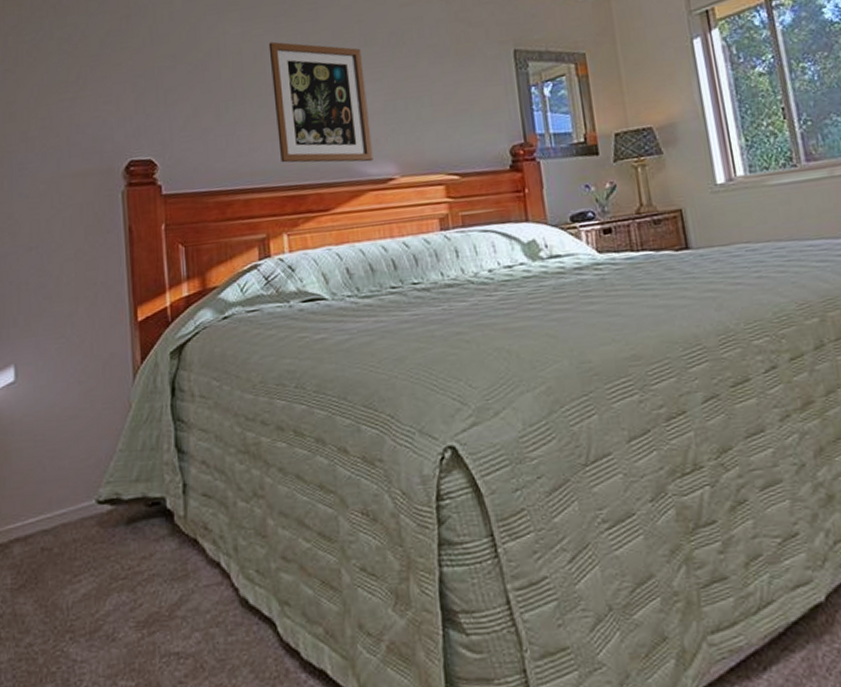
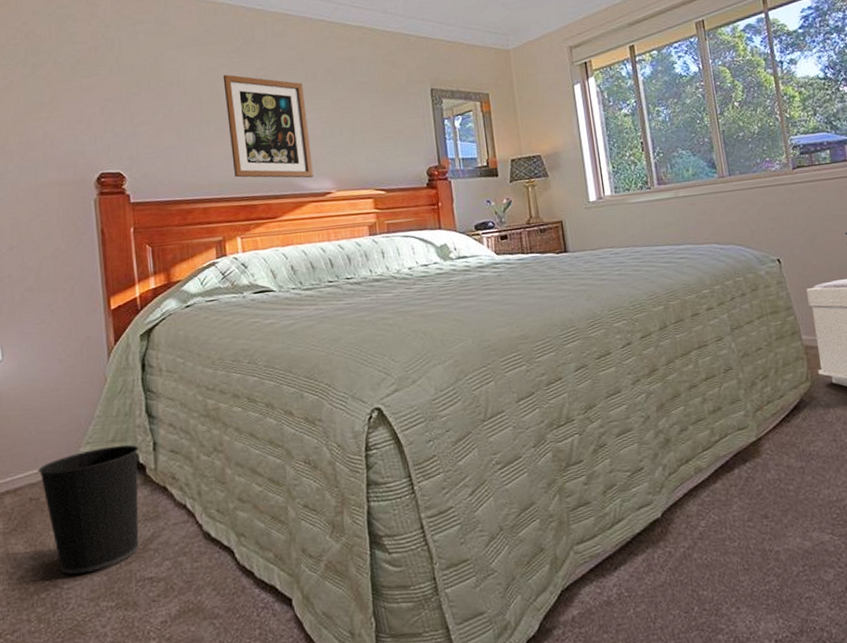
wastebasket: none [51,485,166,645] -> present [38,444,139,575]

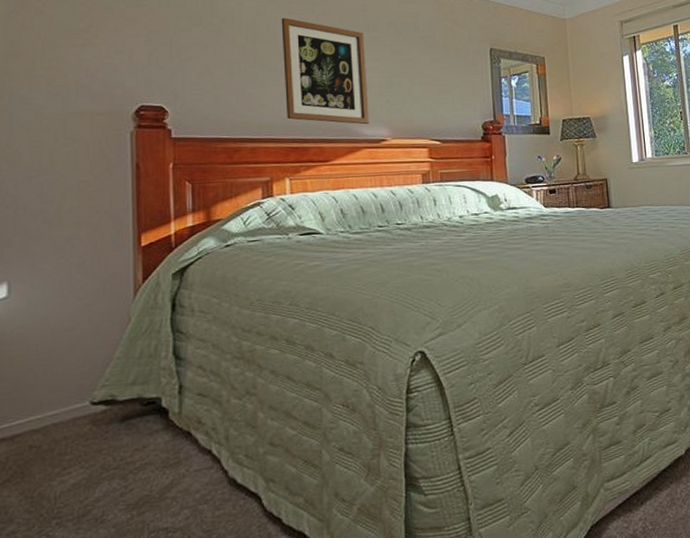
wastebasket: present [38,444,139,575] -> none [42,387,162,528]

